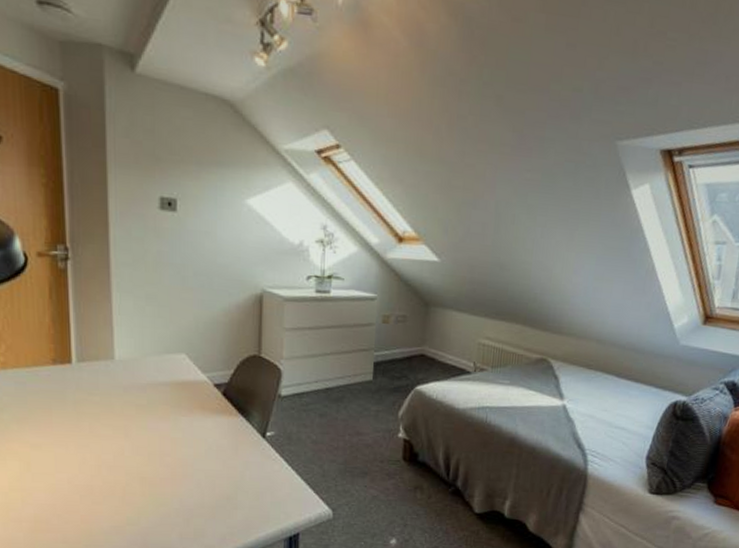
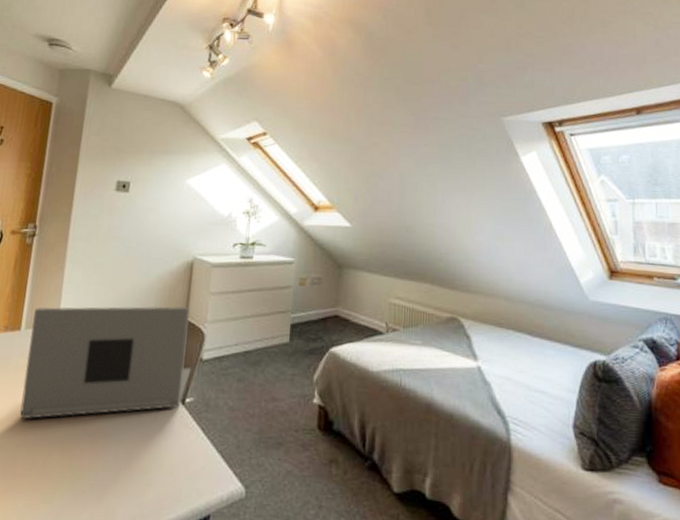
laptop: none [83,340,270,452] -> present [19,306,192,420]

